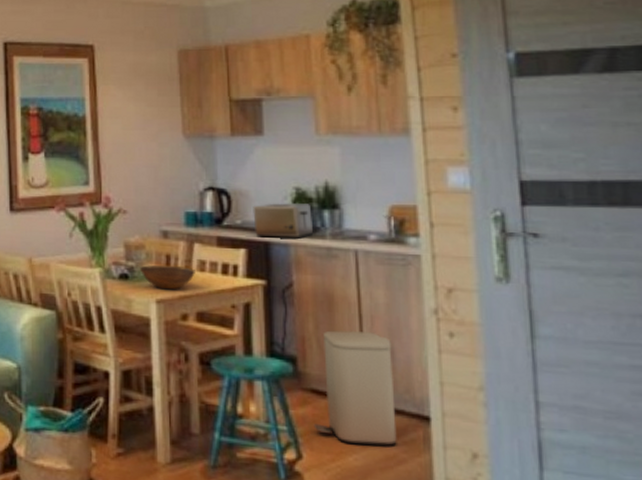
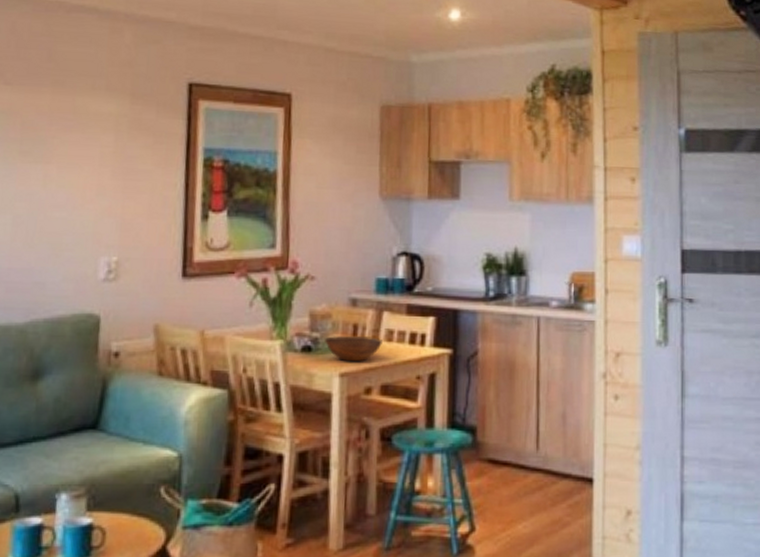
toaster: present [253,203,314,240] -> none [444,269,501,307]
pedal bin: present [313,330,397,447] -> none [488,398,564,512]

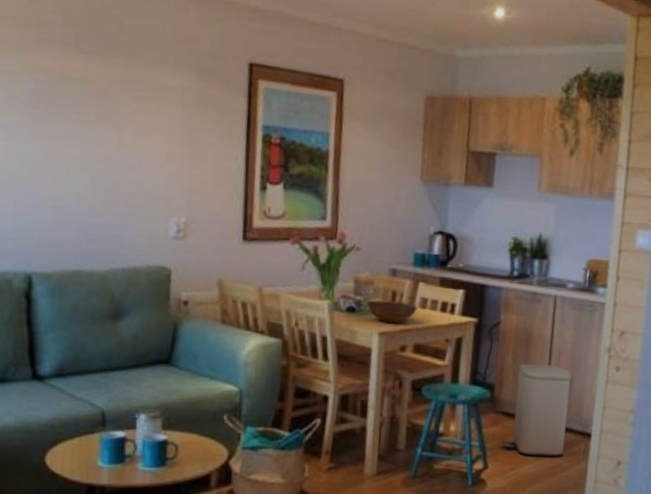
pedal bin: none [488,398,564,512] -> present [500,363,572,458]

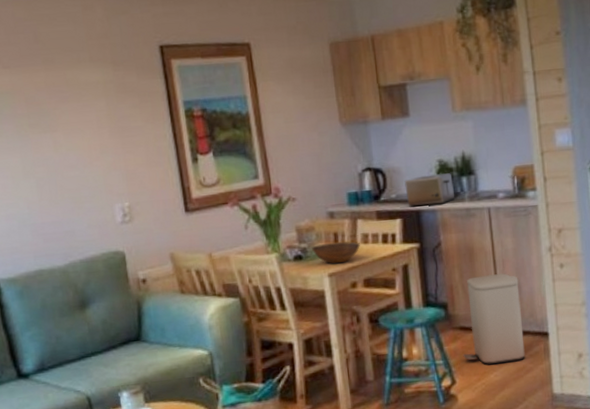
toaster: none [474,250,525,284] -> present [404,173,455,208]

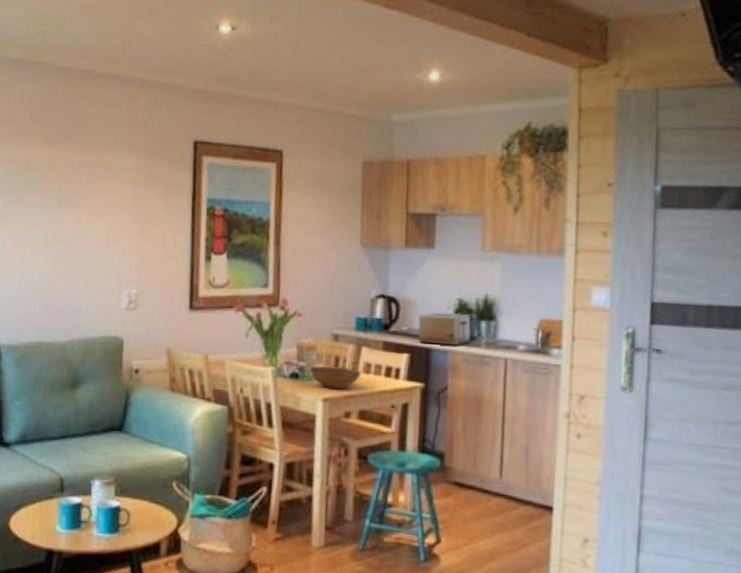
pedal bin: present [463,273,525,366] -> none [453,430,528,533]

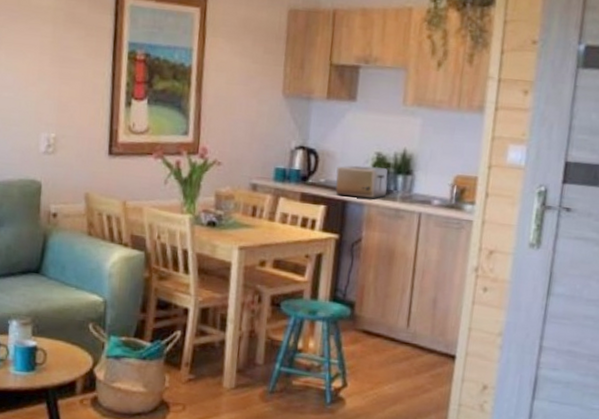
bowl: present [310,366,361,390] -> none [227,215,278,239]

